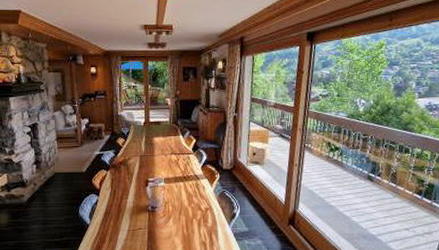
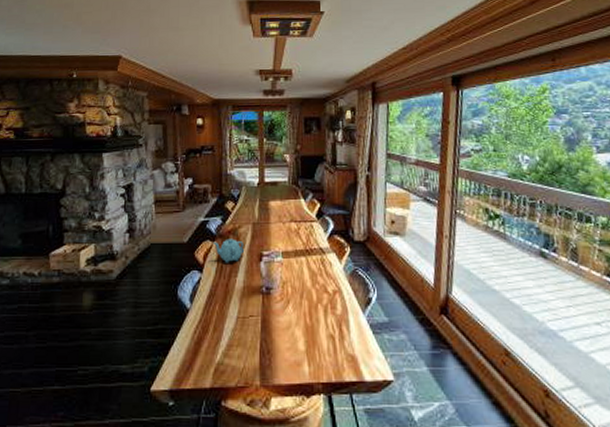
teapot: none [107,168,134,188] -> present [213,238,245,263]

